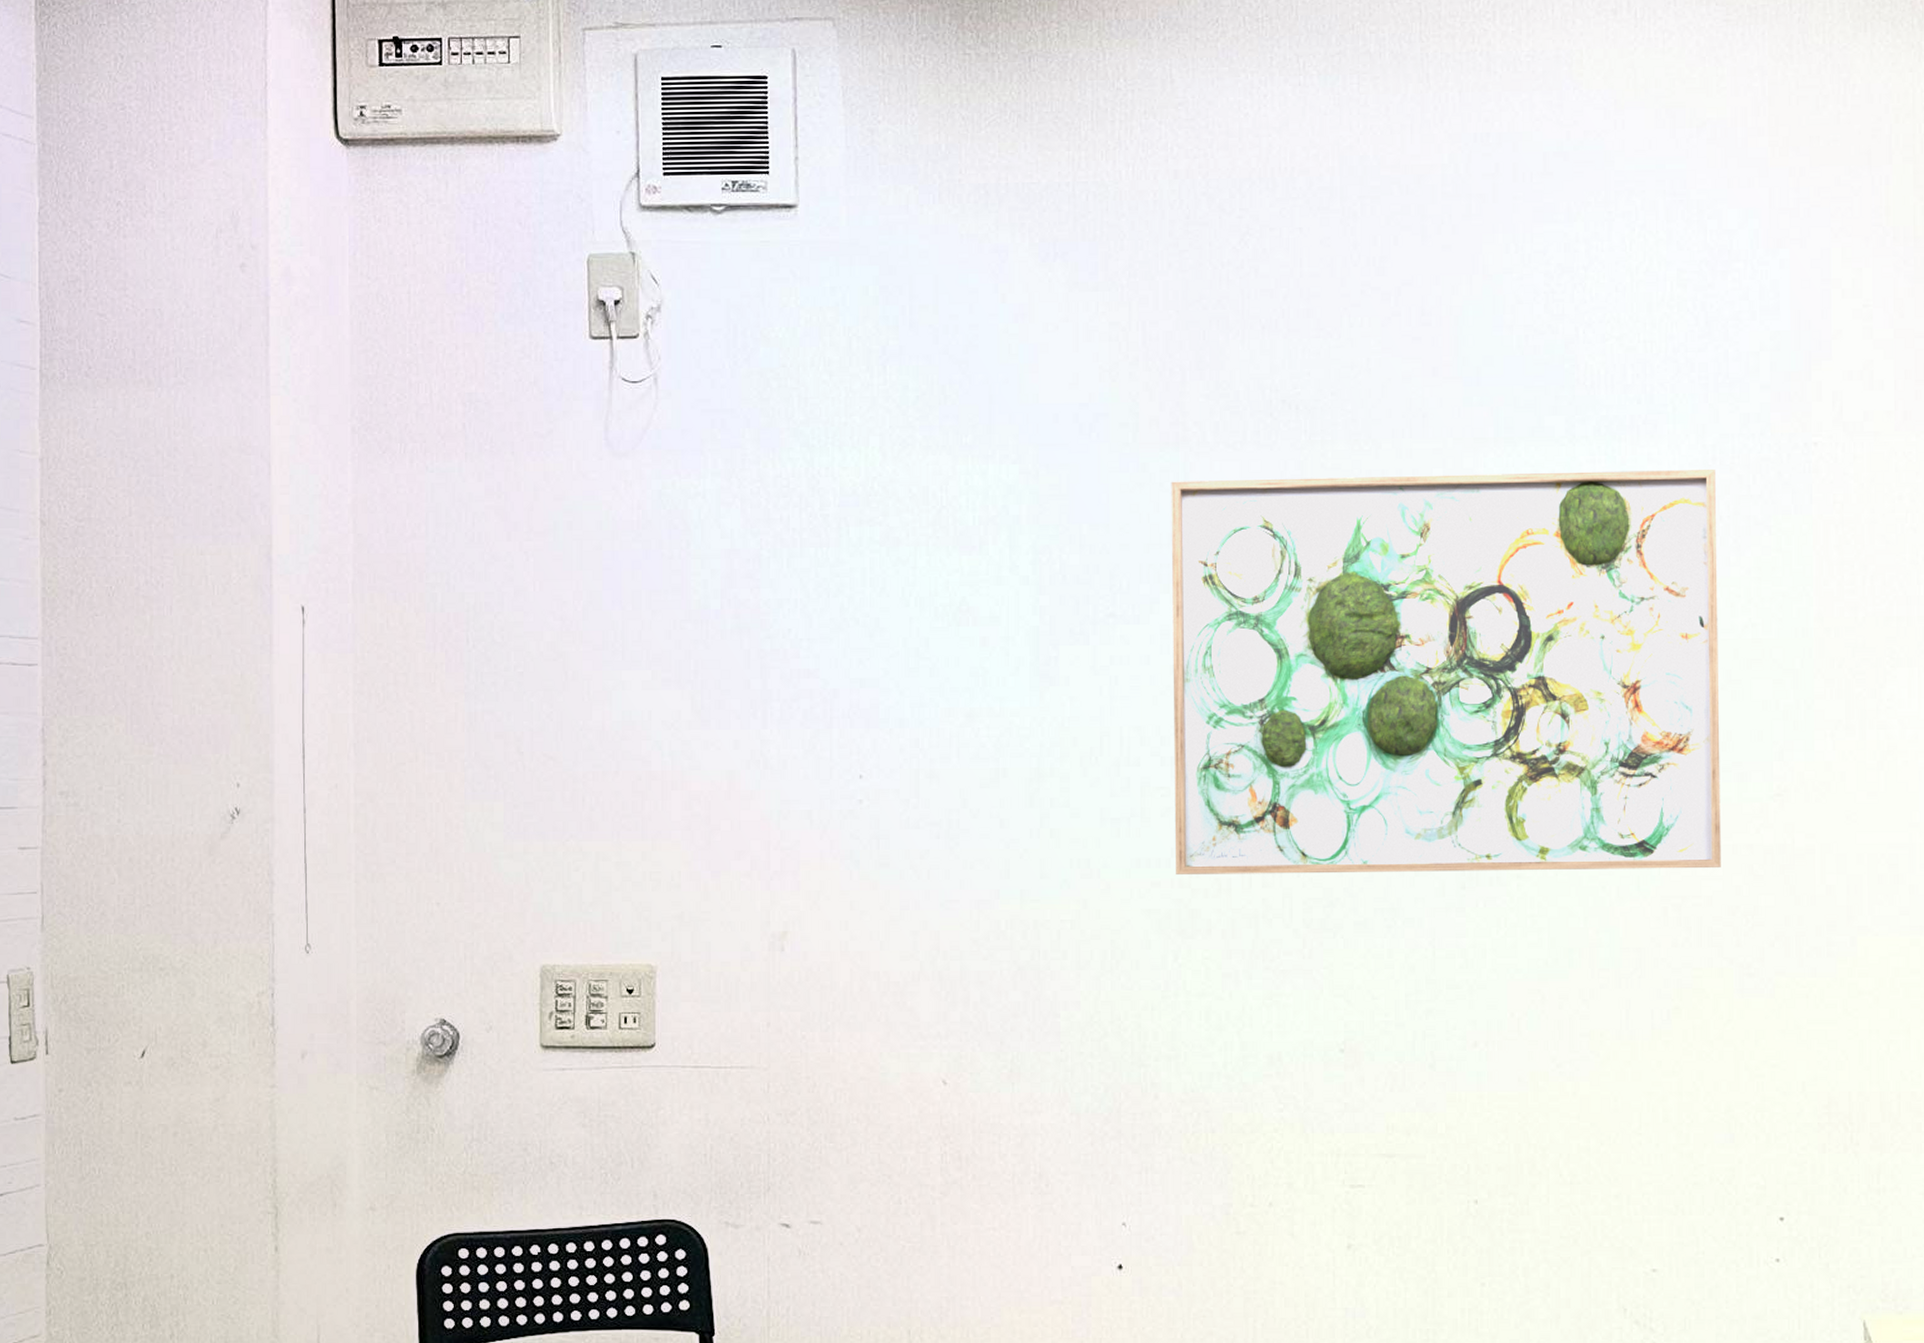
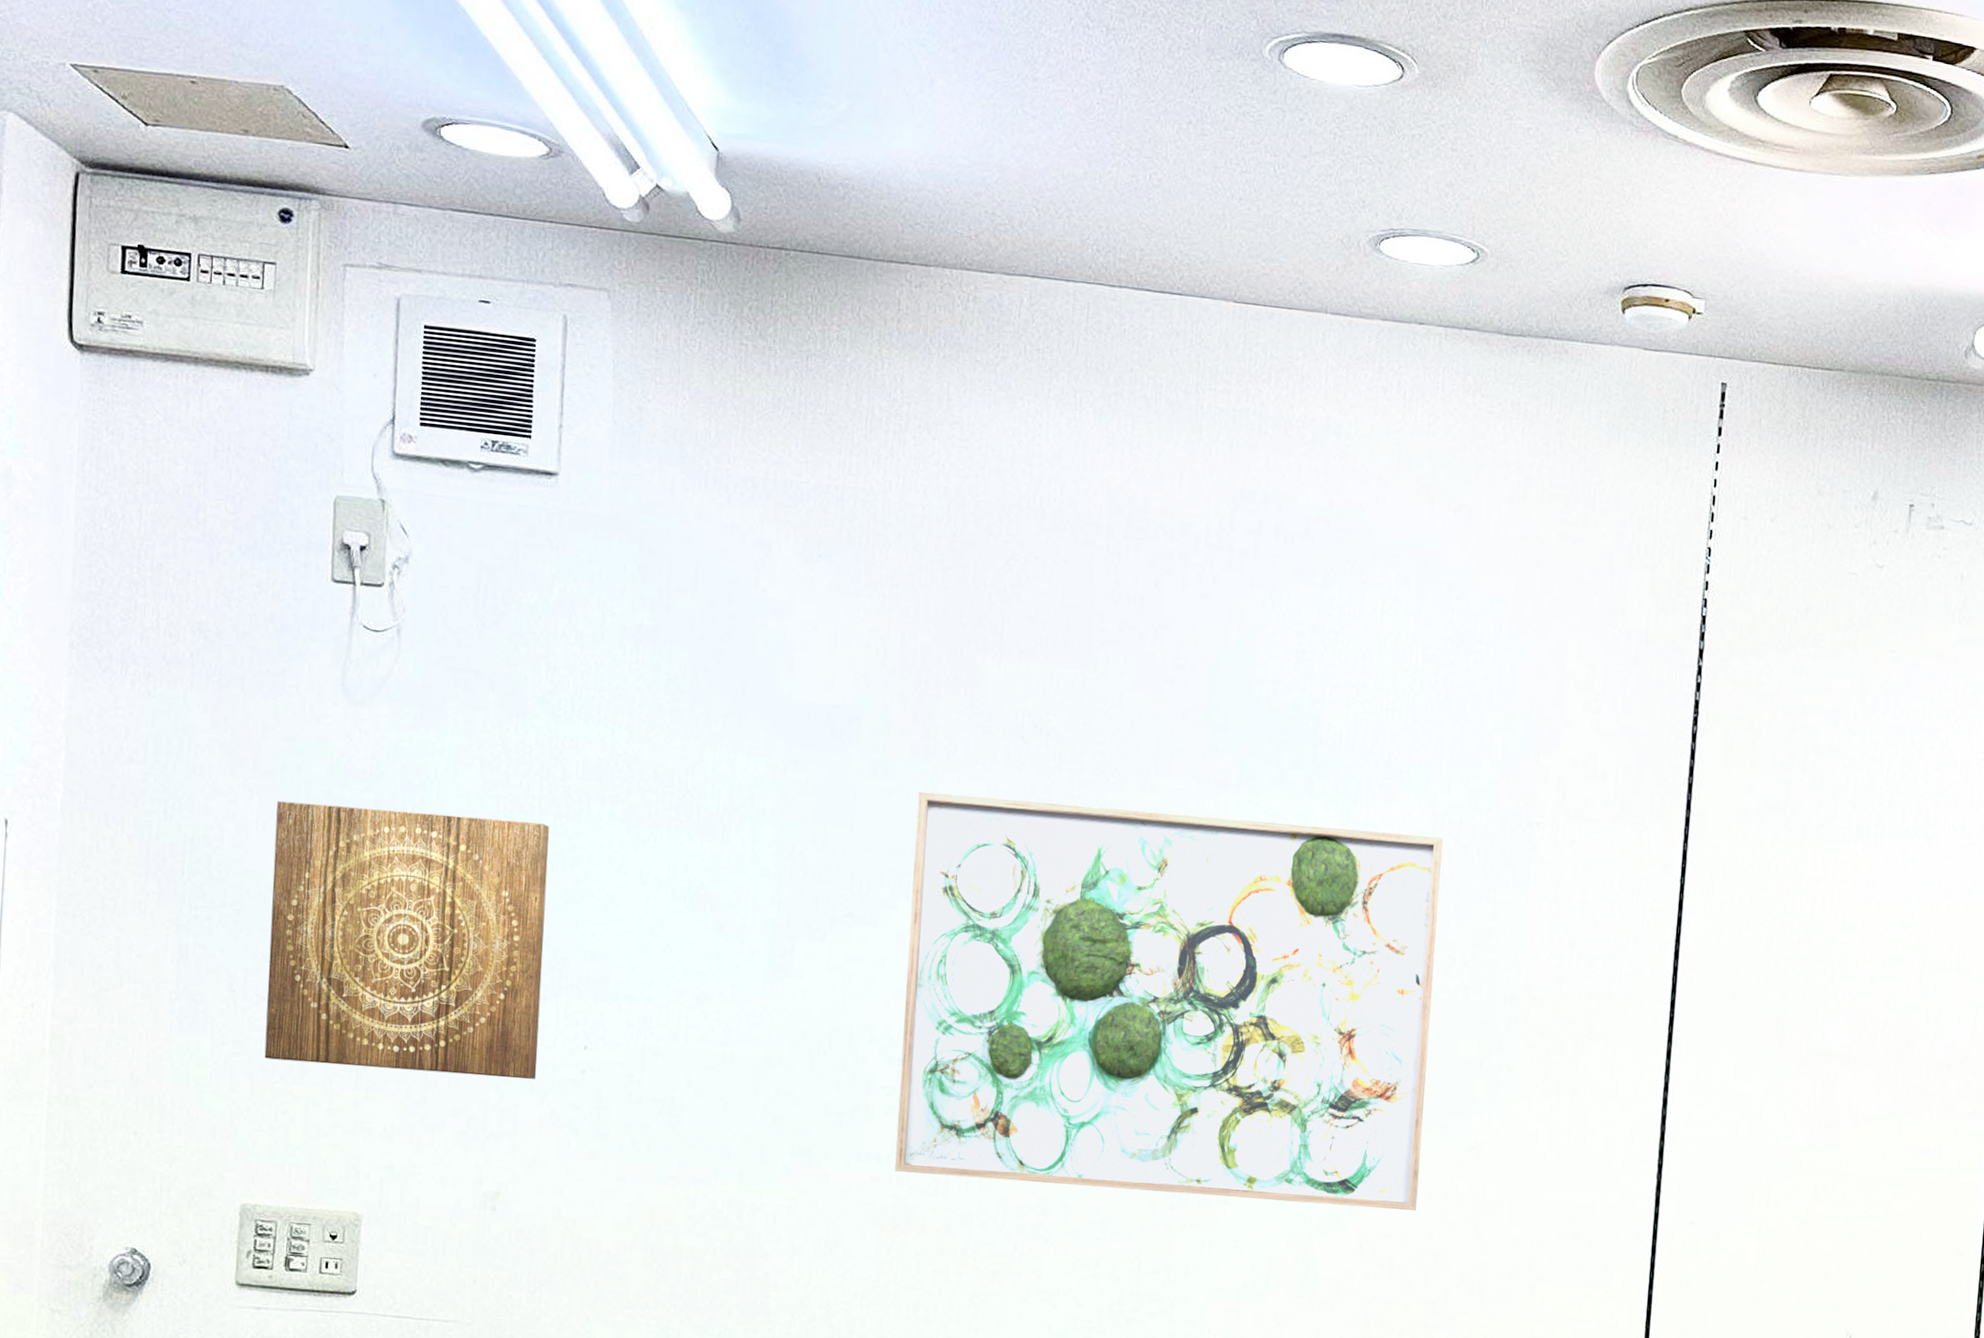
wall art: none [552,554,815,818] -> present [264,800,550,1079]

